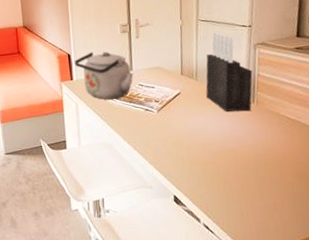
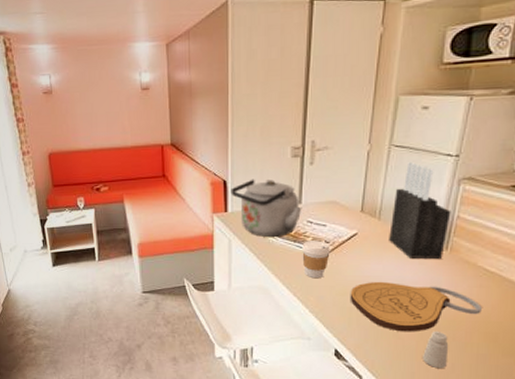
coffee cup: none [137,100,160,133] -> present [302,241,330,279]
cutting board: none [180,133,290,176] -> present [350,282,482,332]
saltshaker: none [248,174,270,208] -> present [423,332,449,369]

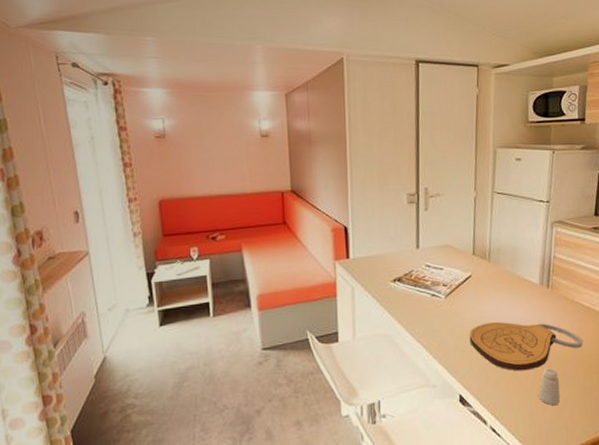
kettle: present [231,179,302,238] -> none [352,225,420,283]
coffee cup: present [302,241,330,279] -> none [422,284,448,323]
knife block: present [389,161,451,260] -> none [499,206,549,298]

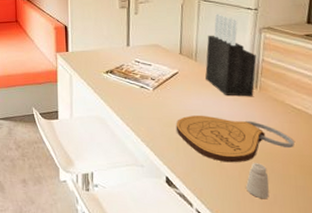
knife block: none [499,206,549,298] -> present [205,13,257,97]

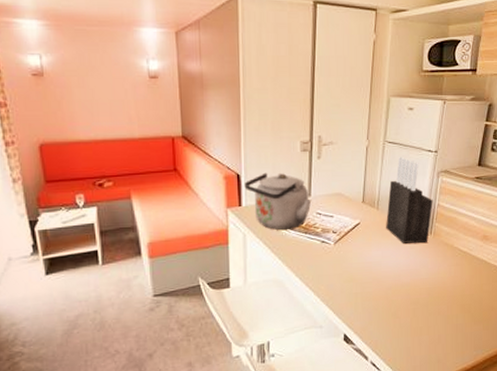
kettle: none [71,25,130,75] -> present [244,172,312,231]
cutting board: present [176,115,294,163] -> none [355,267,458,312]
saltshaker: present [246,163,269,199] -> none [416,308,436,342]

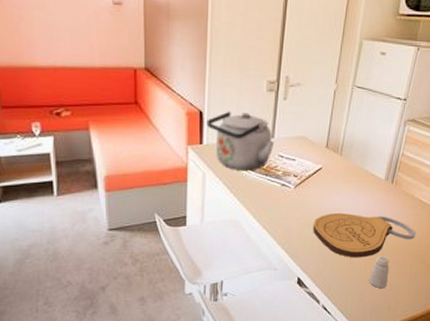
cutting board: none [355,267,458,312] -> present [313,213,416,258]
knife block: present [386,156,433,244] -> none [348,102,398,192]
saltshaker: none [416,308,436,342] -> present [369,256,390,289]

